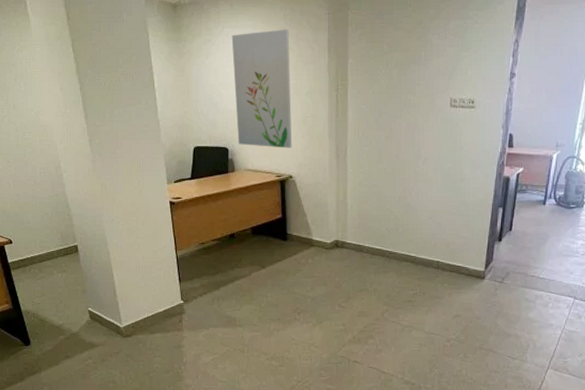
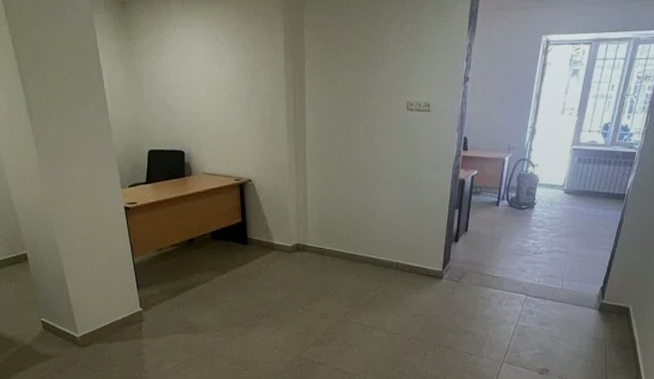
wall art: present [231,29,292,148] -> none [184,29,250,152]

